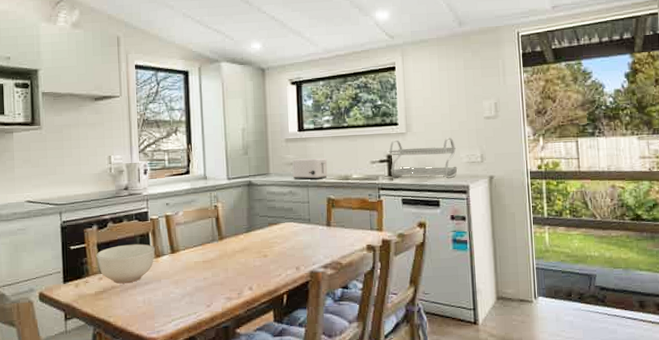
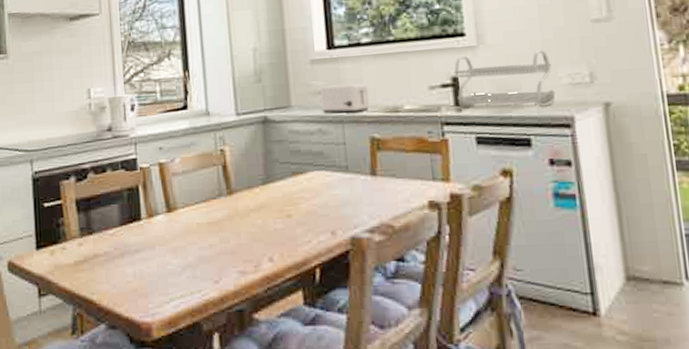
bowl: present [96,243,155,284] -> none [75,199,147,251]

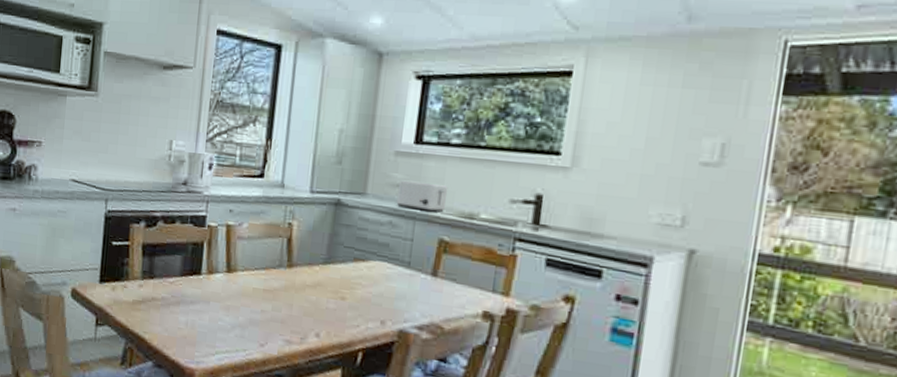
dish rack: present [453,49,556,108] -> none [536,174,644,242]

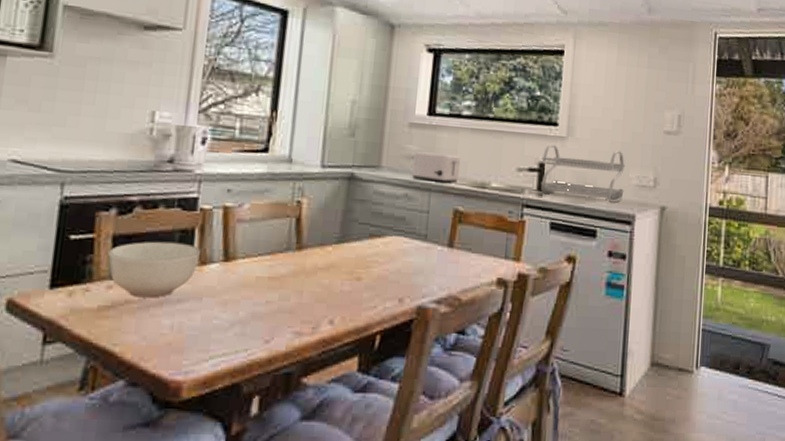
bowl: none [139,250,208,298] -> present [108,241,200,298]
dish rack: none [536,174,644,242] -> present [540,143,625,203]

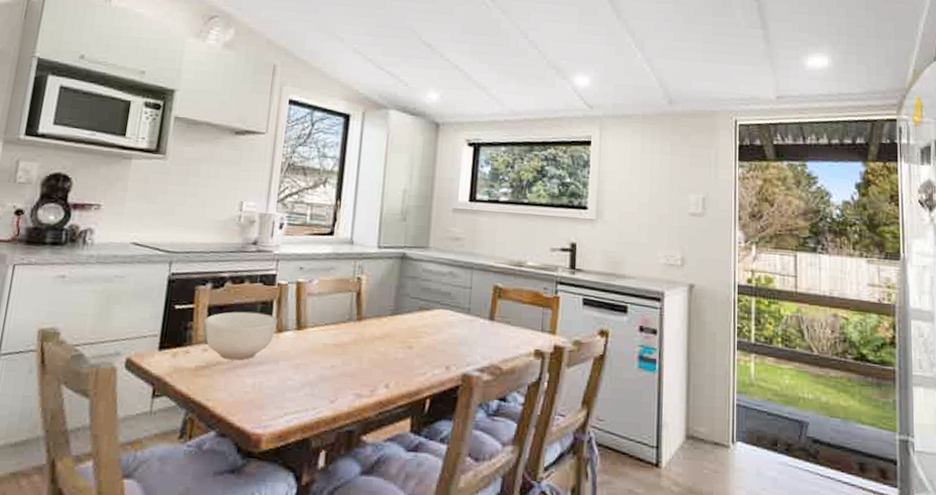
toaster: present [411,151,461,184] -> none [455,234,500,262]
dish rack: present [540,143,625,203] -> none [573,225,653,281]

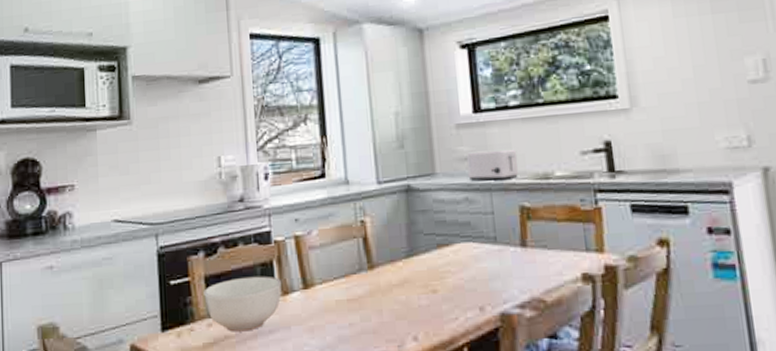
toaster: none [455,234,500,262] -> present [466,148,519,181]

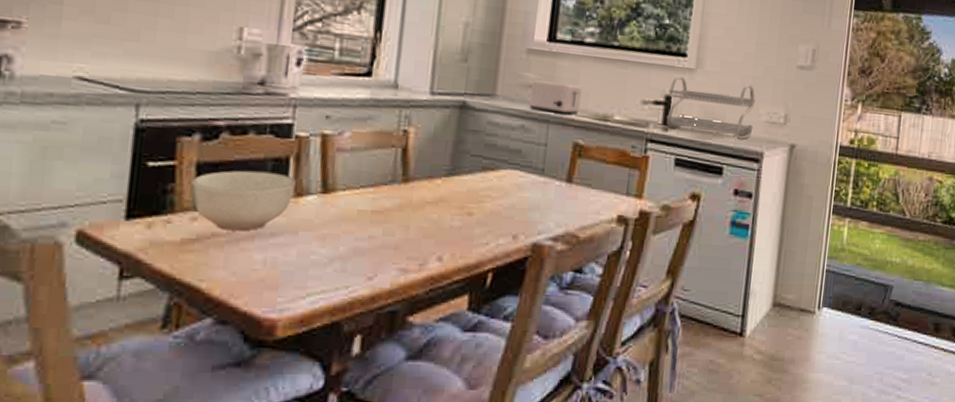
dish rack: none [606,111,713,174] -> present [666,75,755,140]

